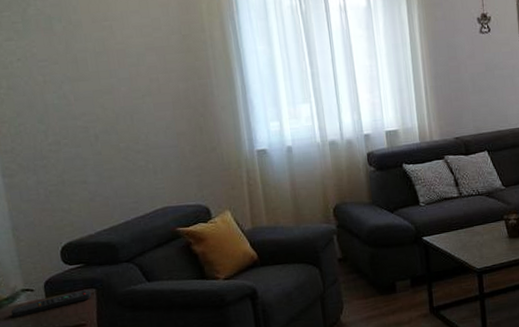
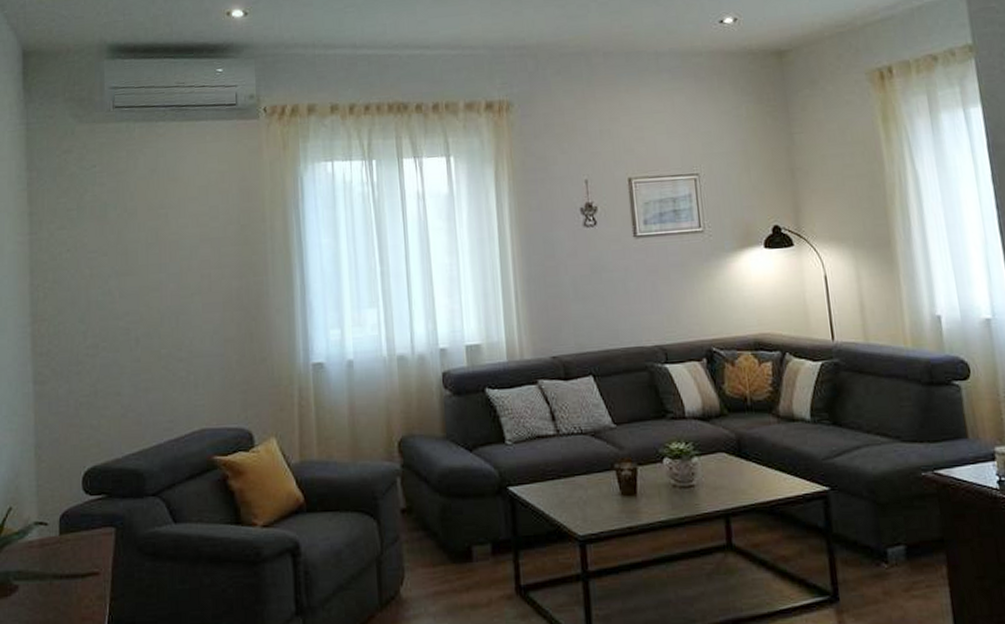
remote control: present [11,289,92,318] -> none [19,528,110,558]

